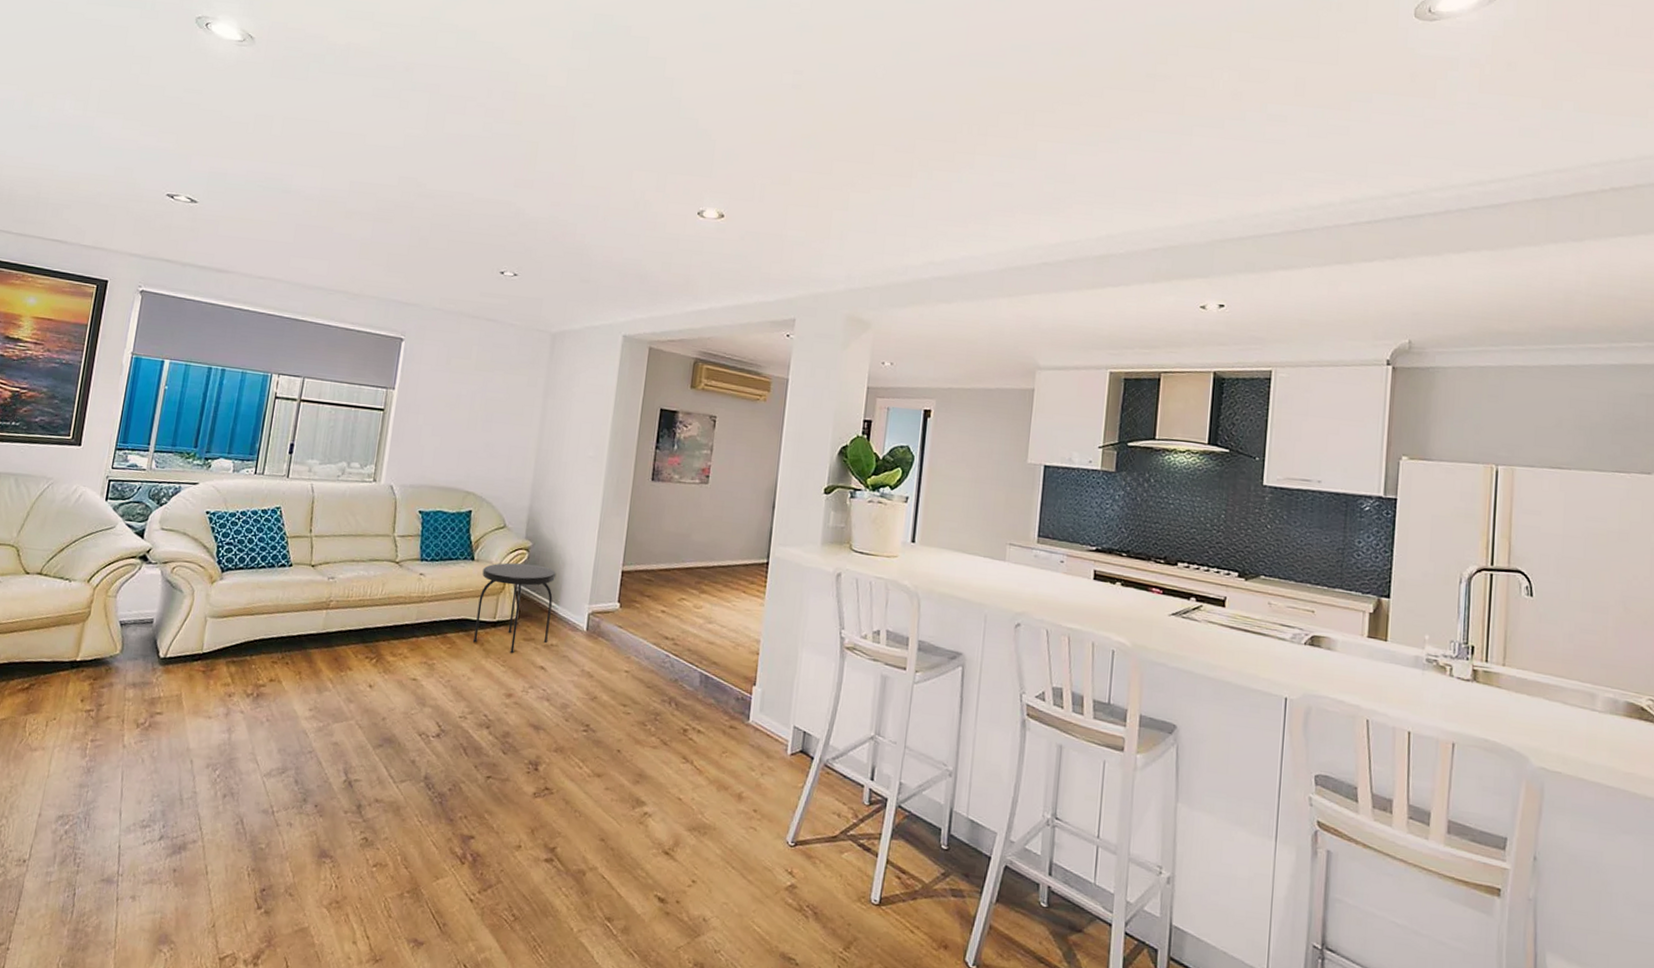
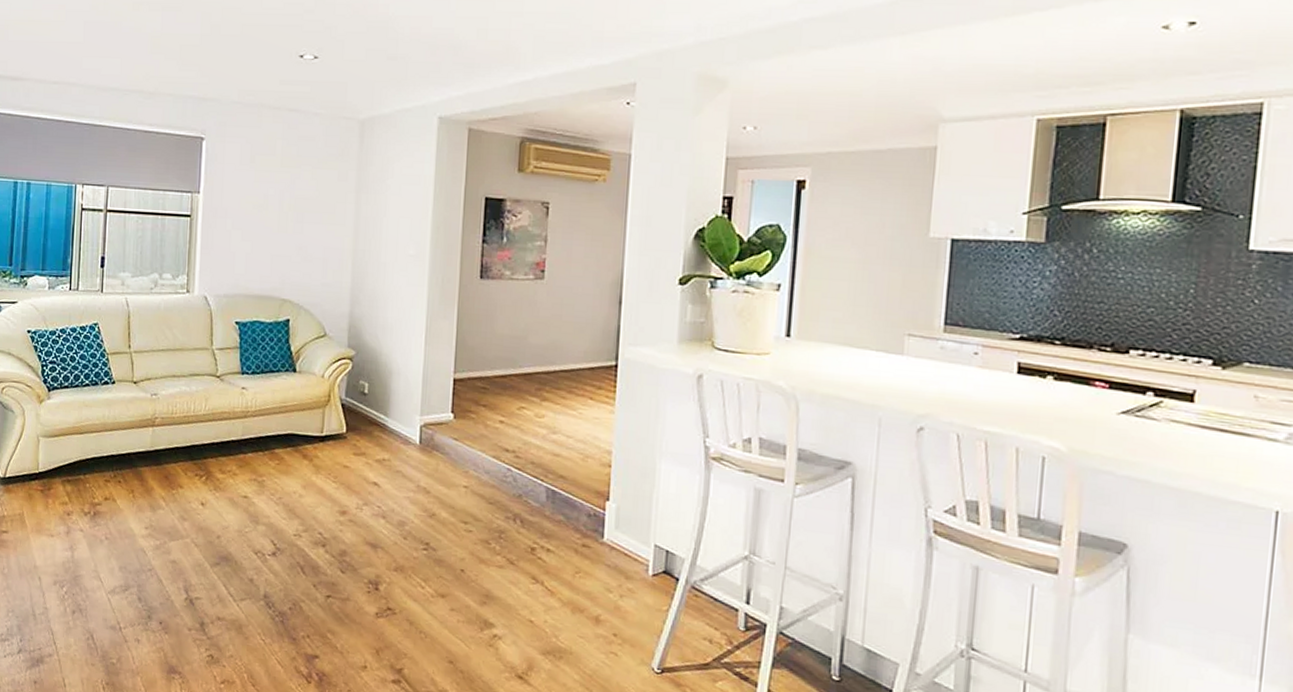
side table: present [472,562,557,654] -> none [301,373,384,470]

